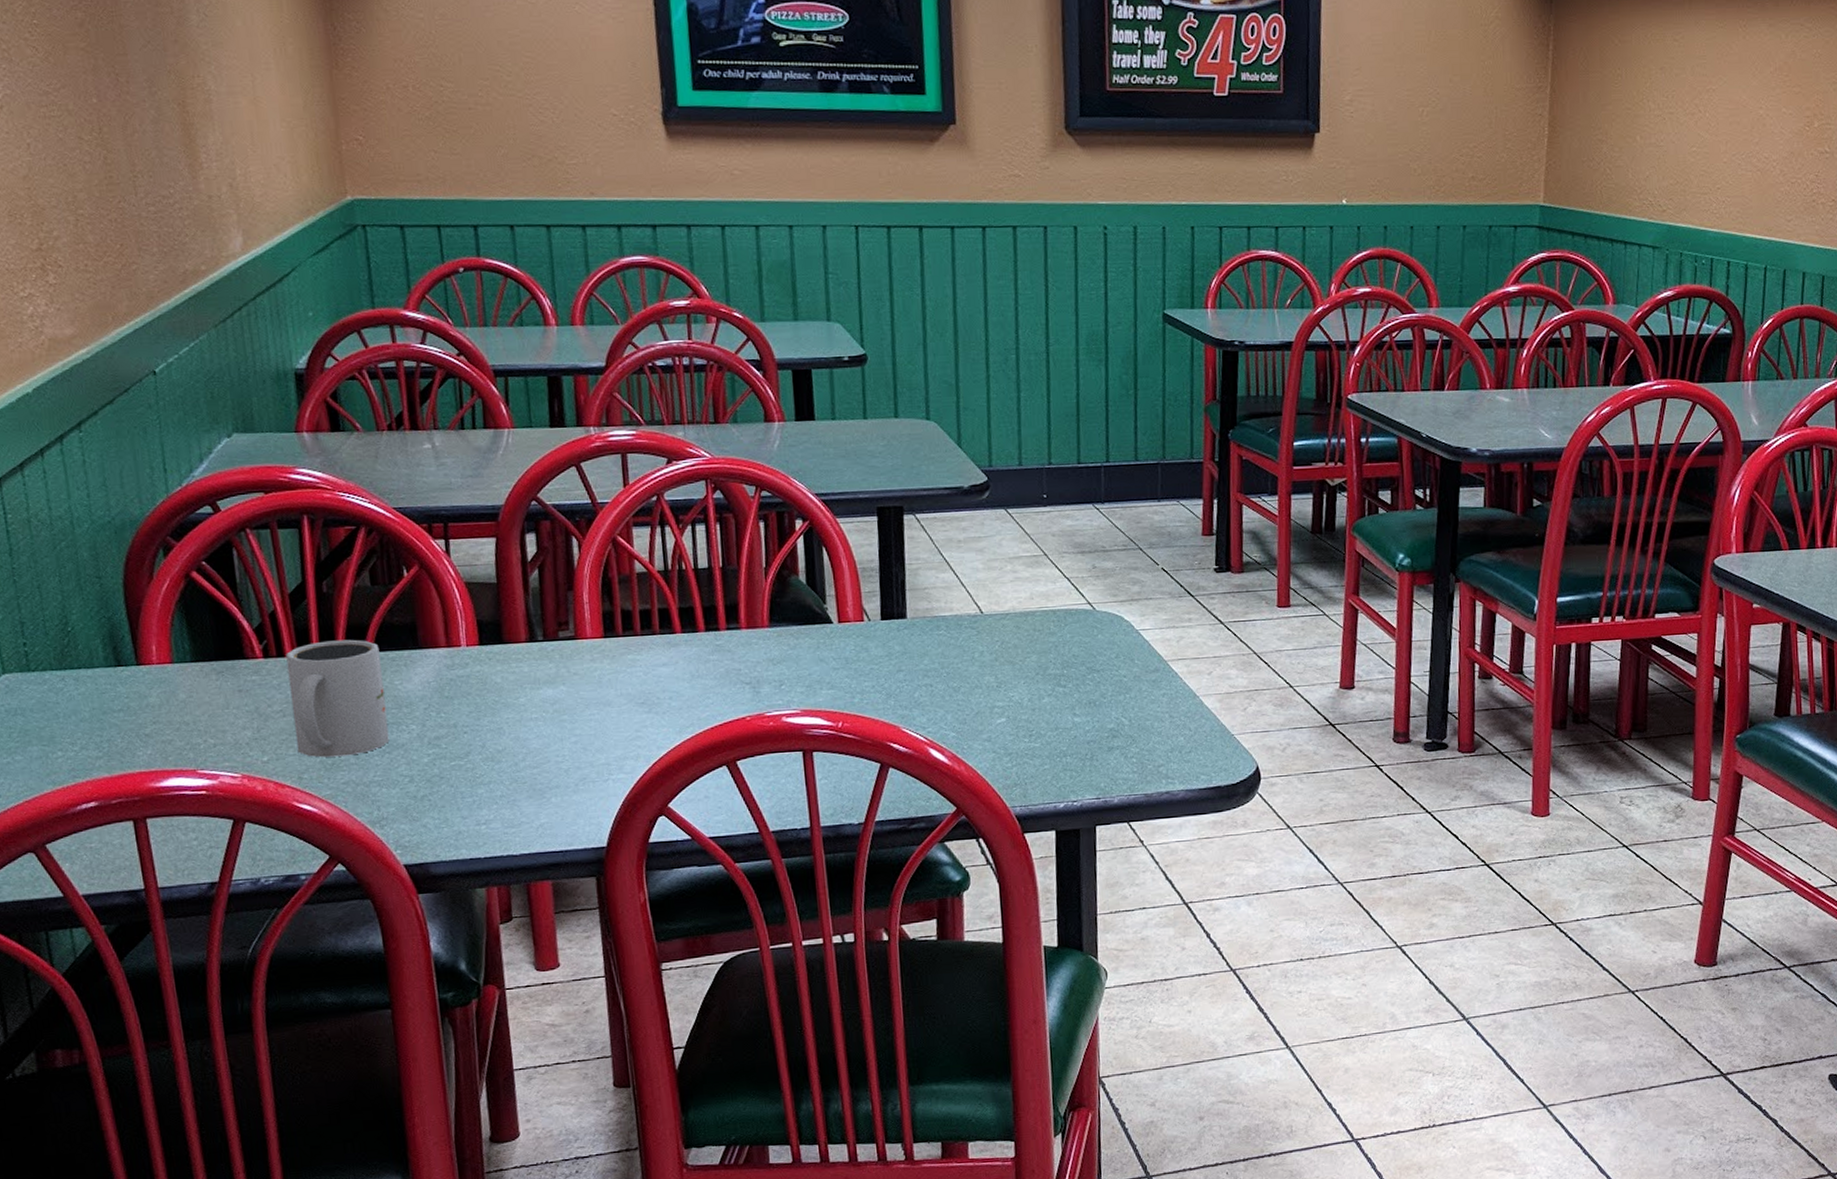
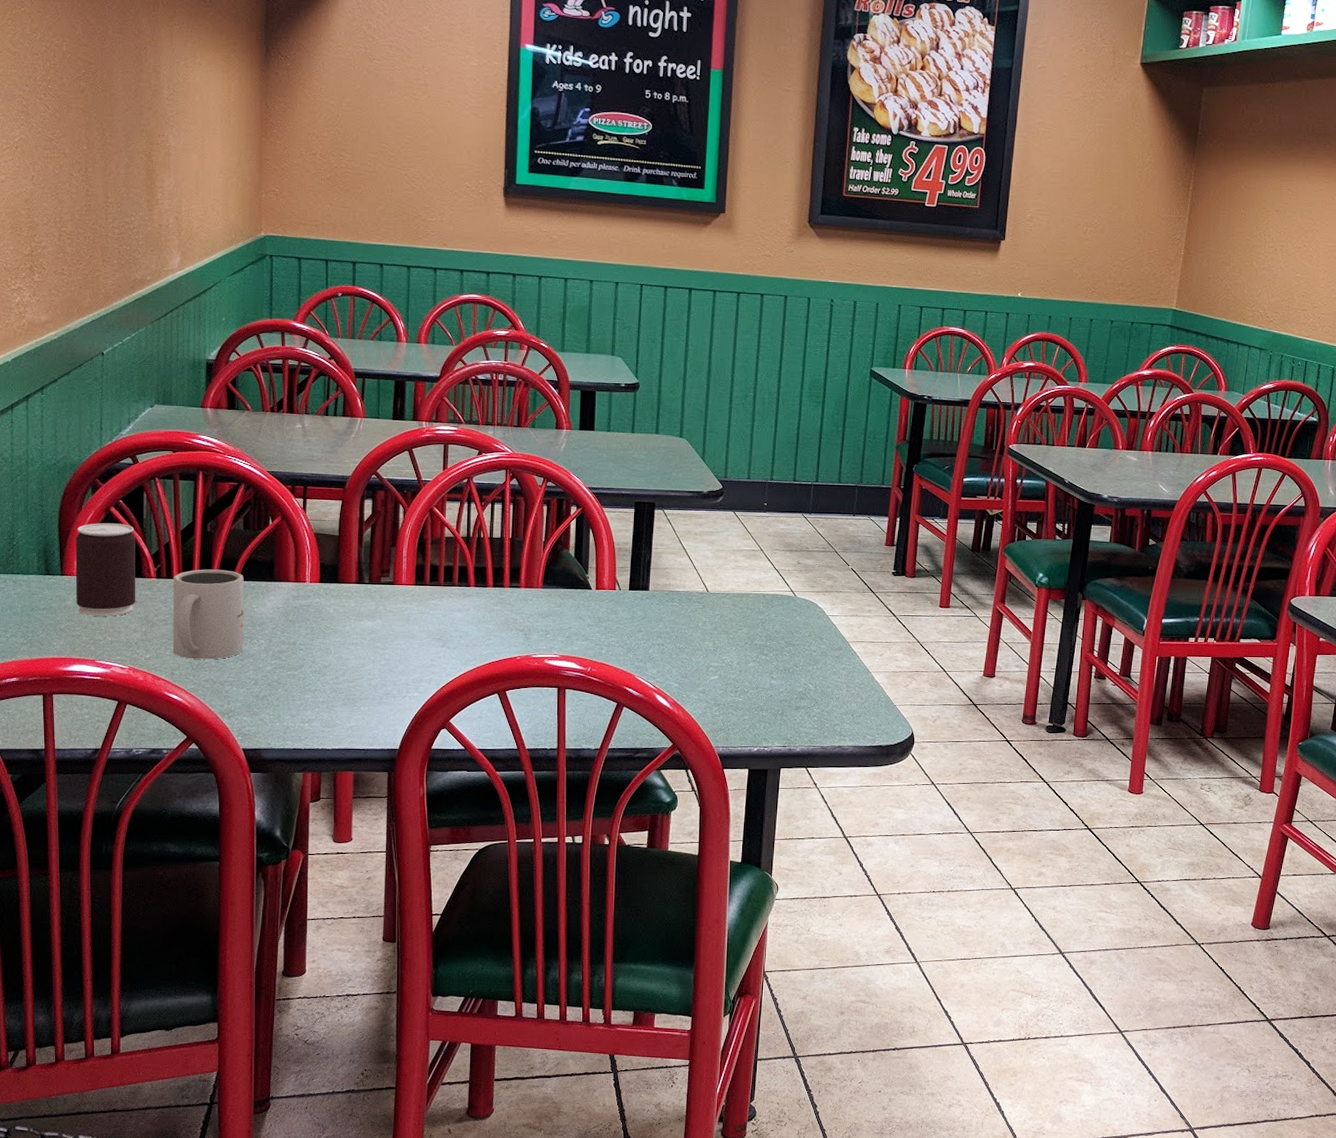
beverage can: none [149,592,241,714] -> present [75,523,136,617]

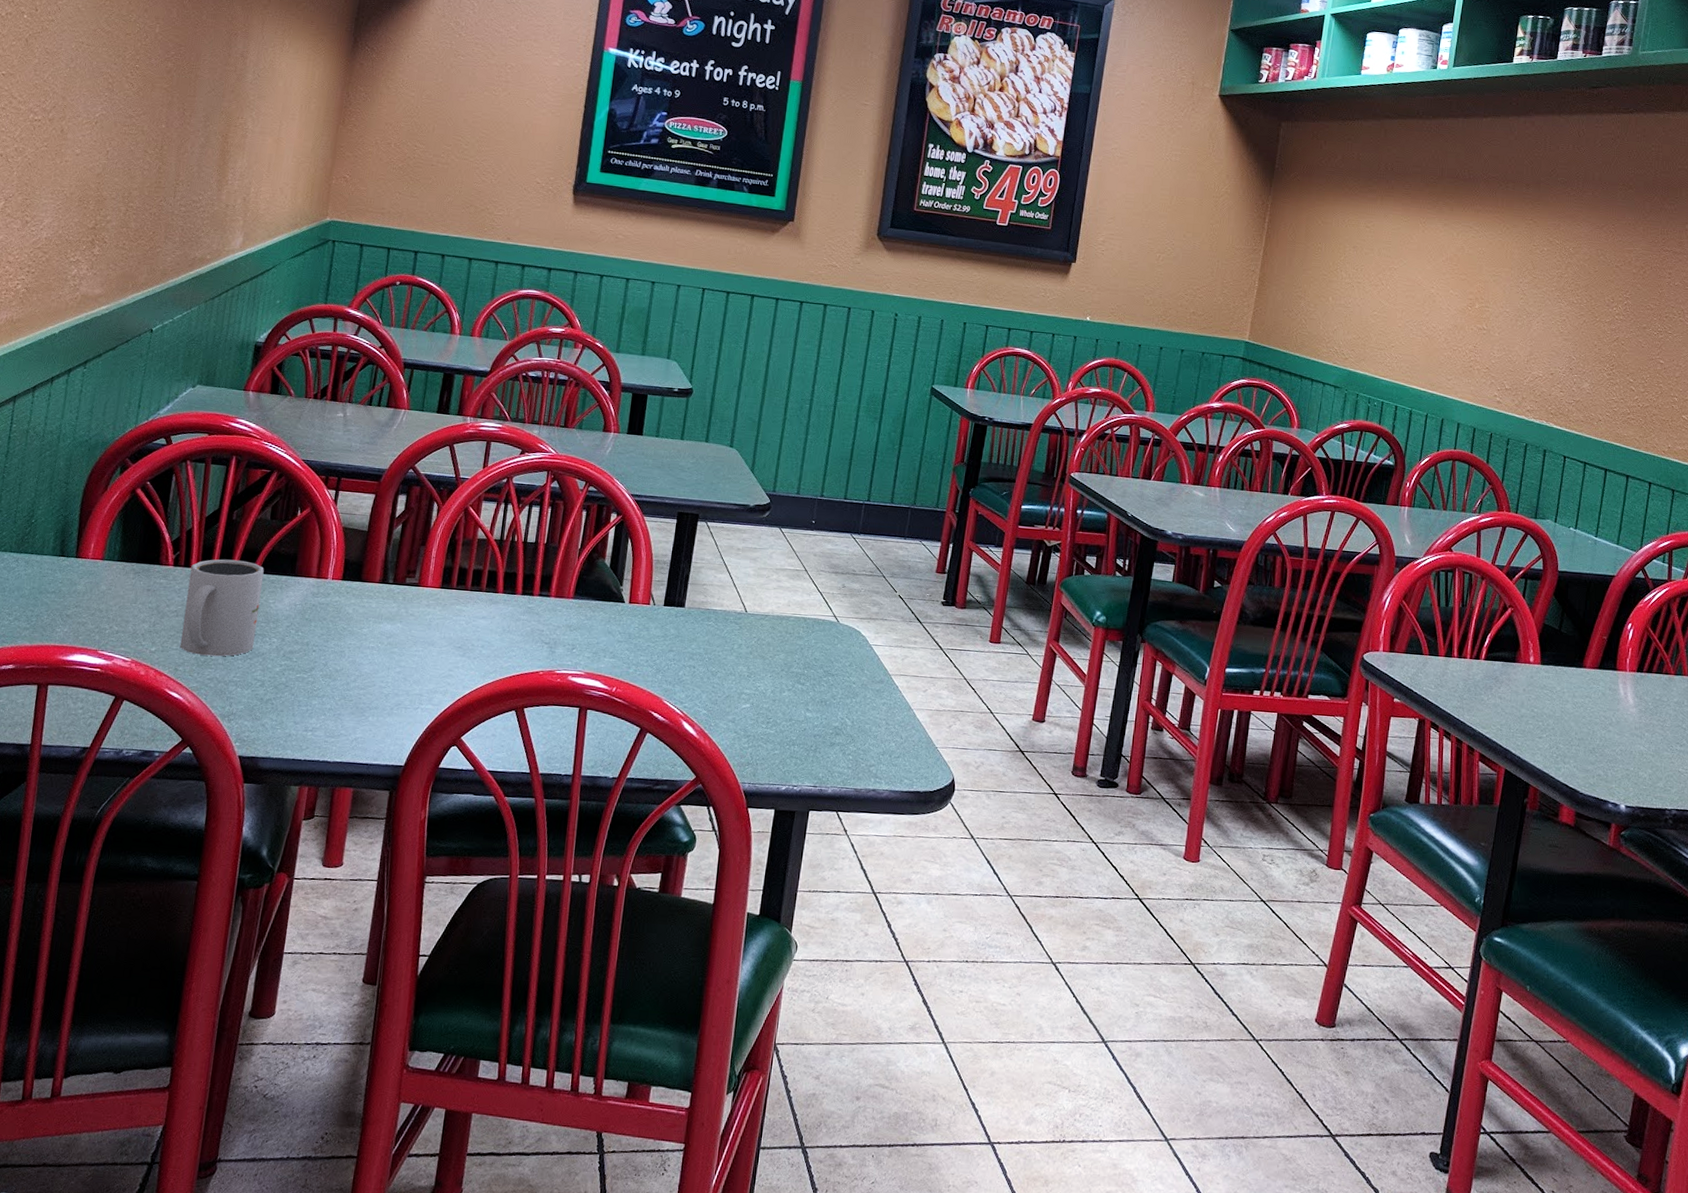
beverage can: present [75,523,136,617] -> none [87,504,158,604]

